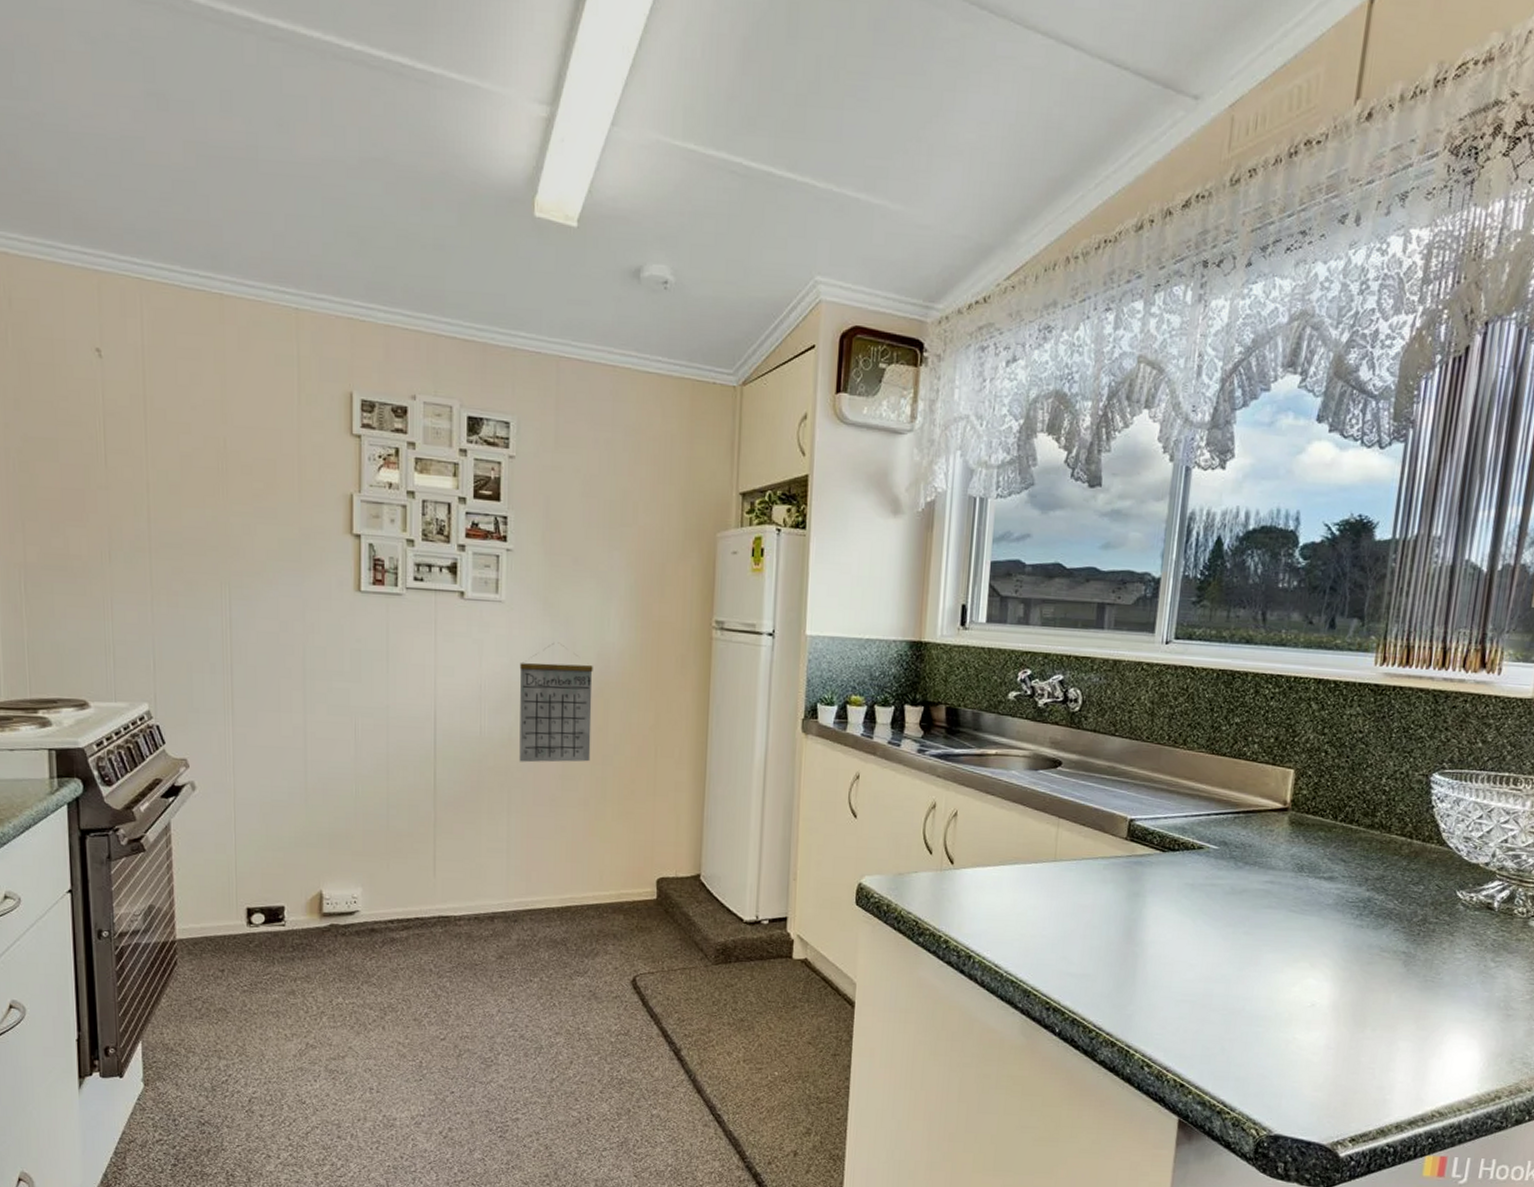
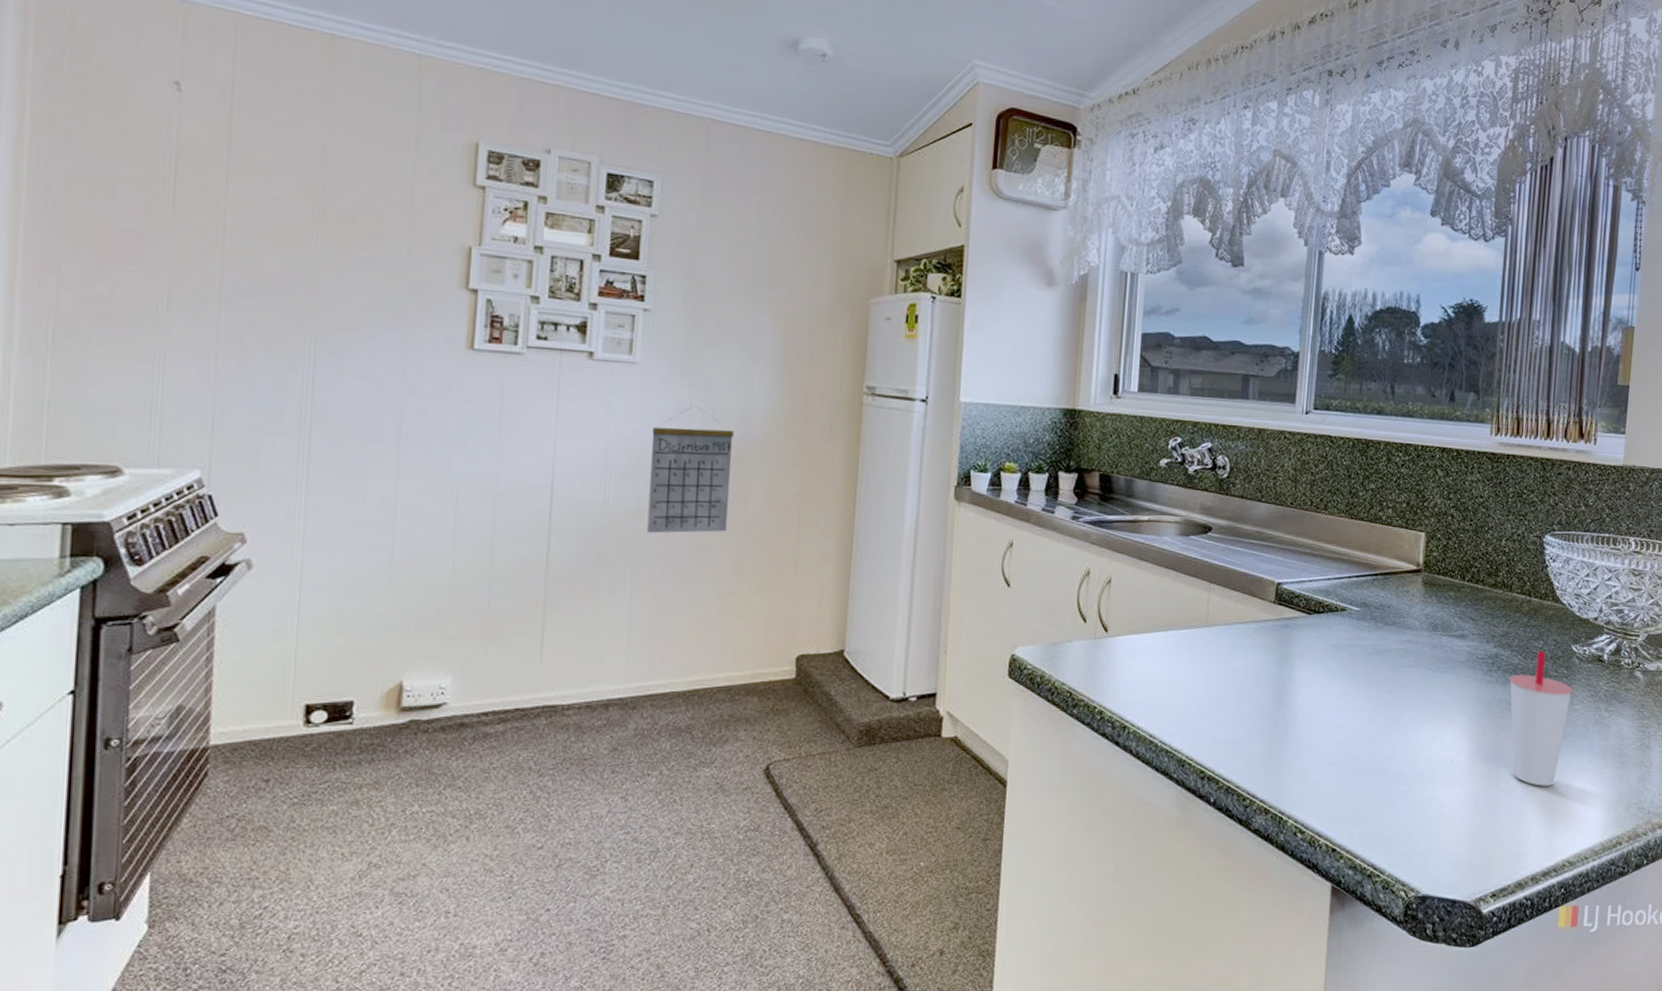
cup: none [1381,896,1456,1035] -> present [1509,651,1573,786]

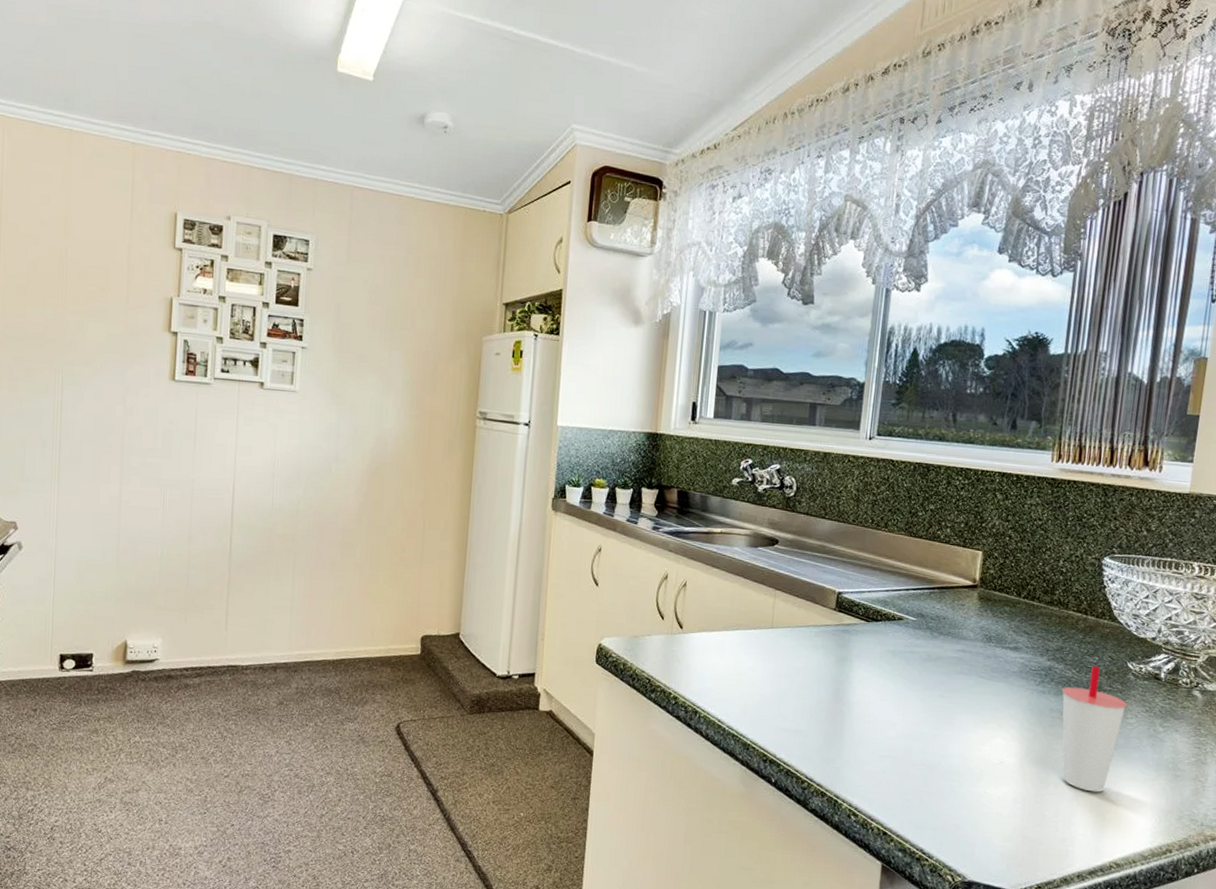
calendar: present [647,407,734,534] -> none [305,428,372,532]

